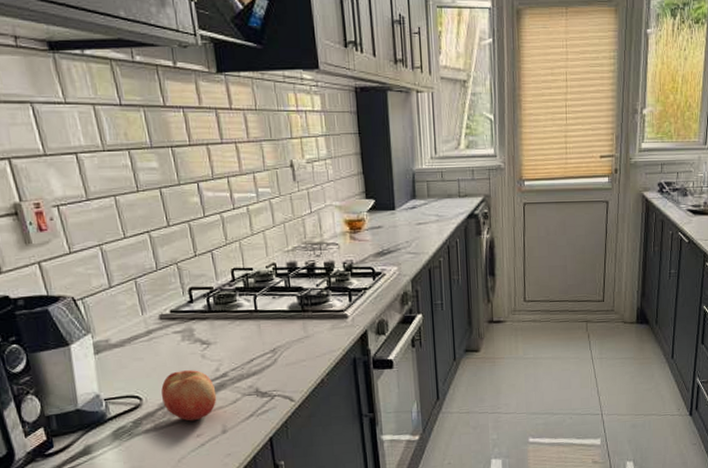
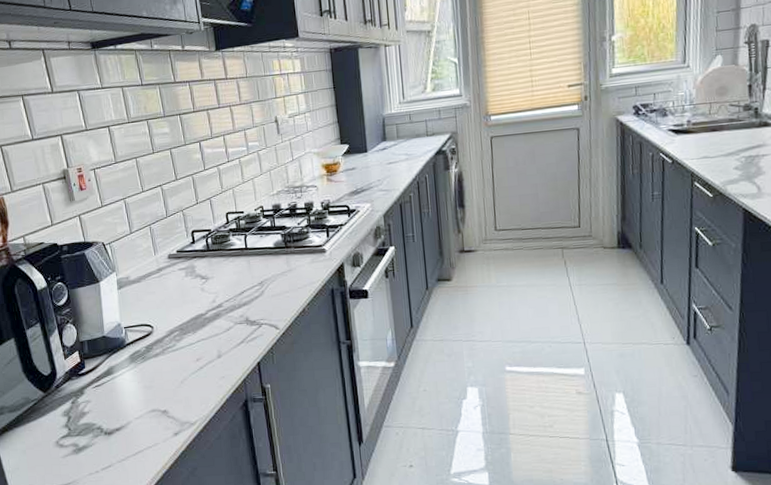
fruit: present [161,370,217,421] -> none [168,301,214,347]

